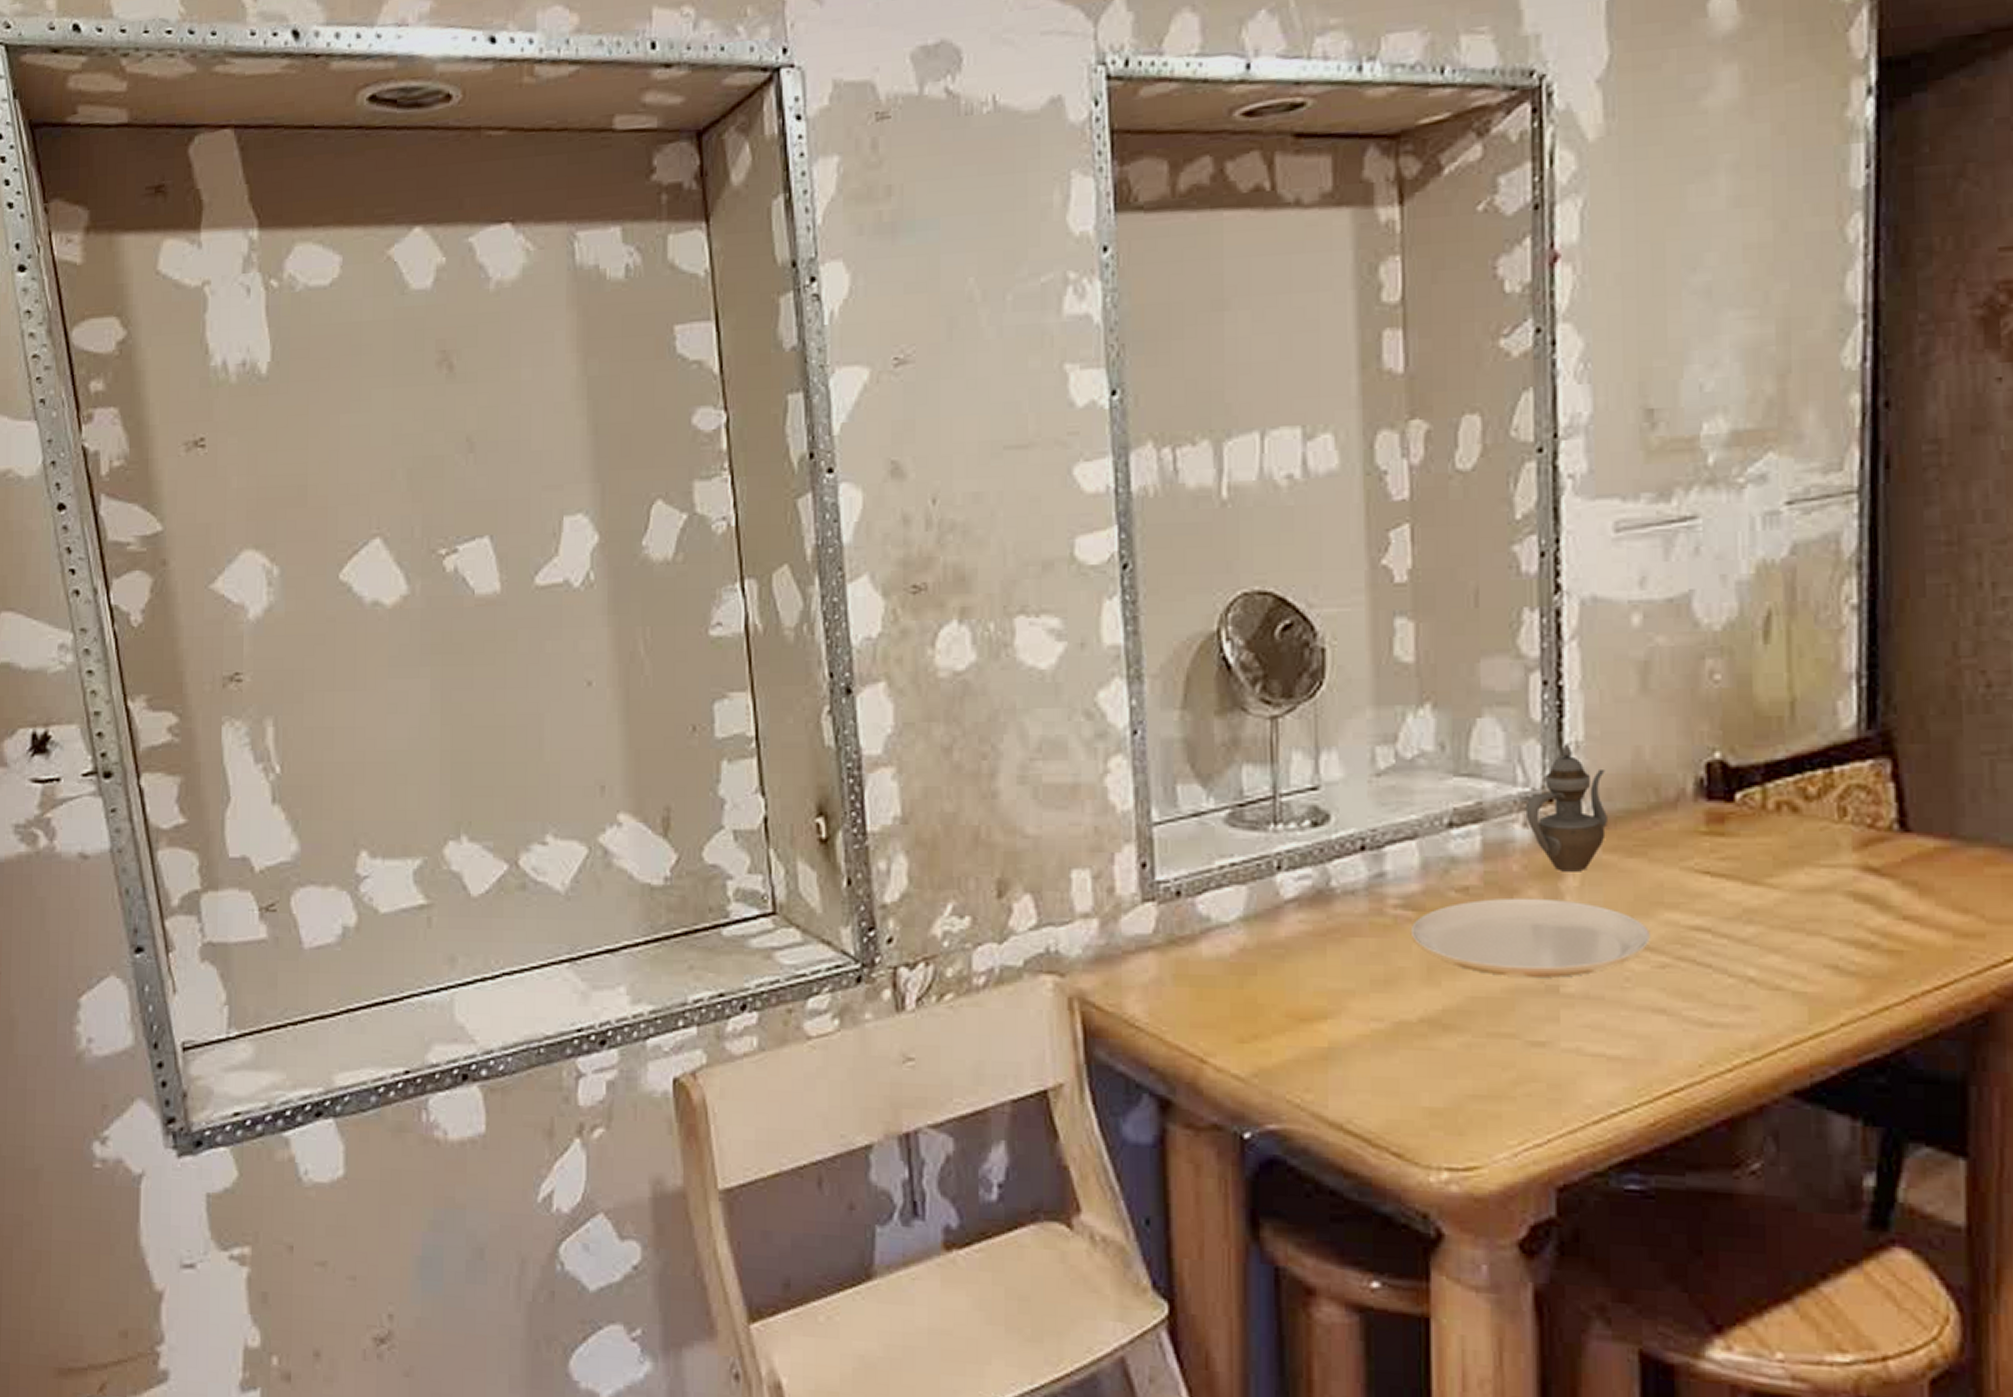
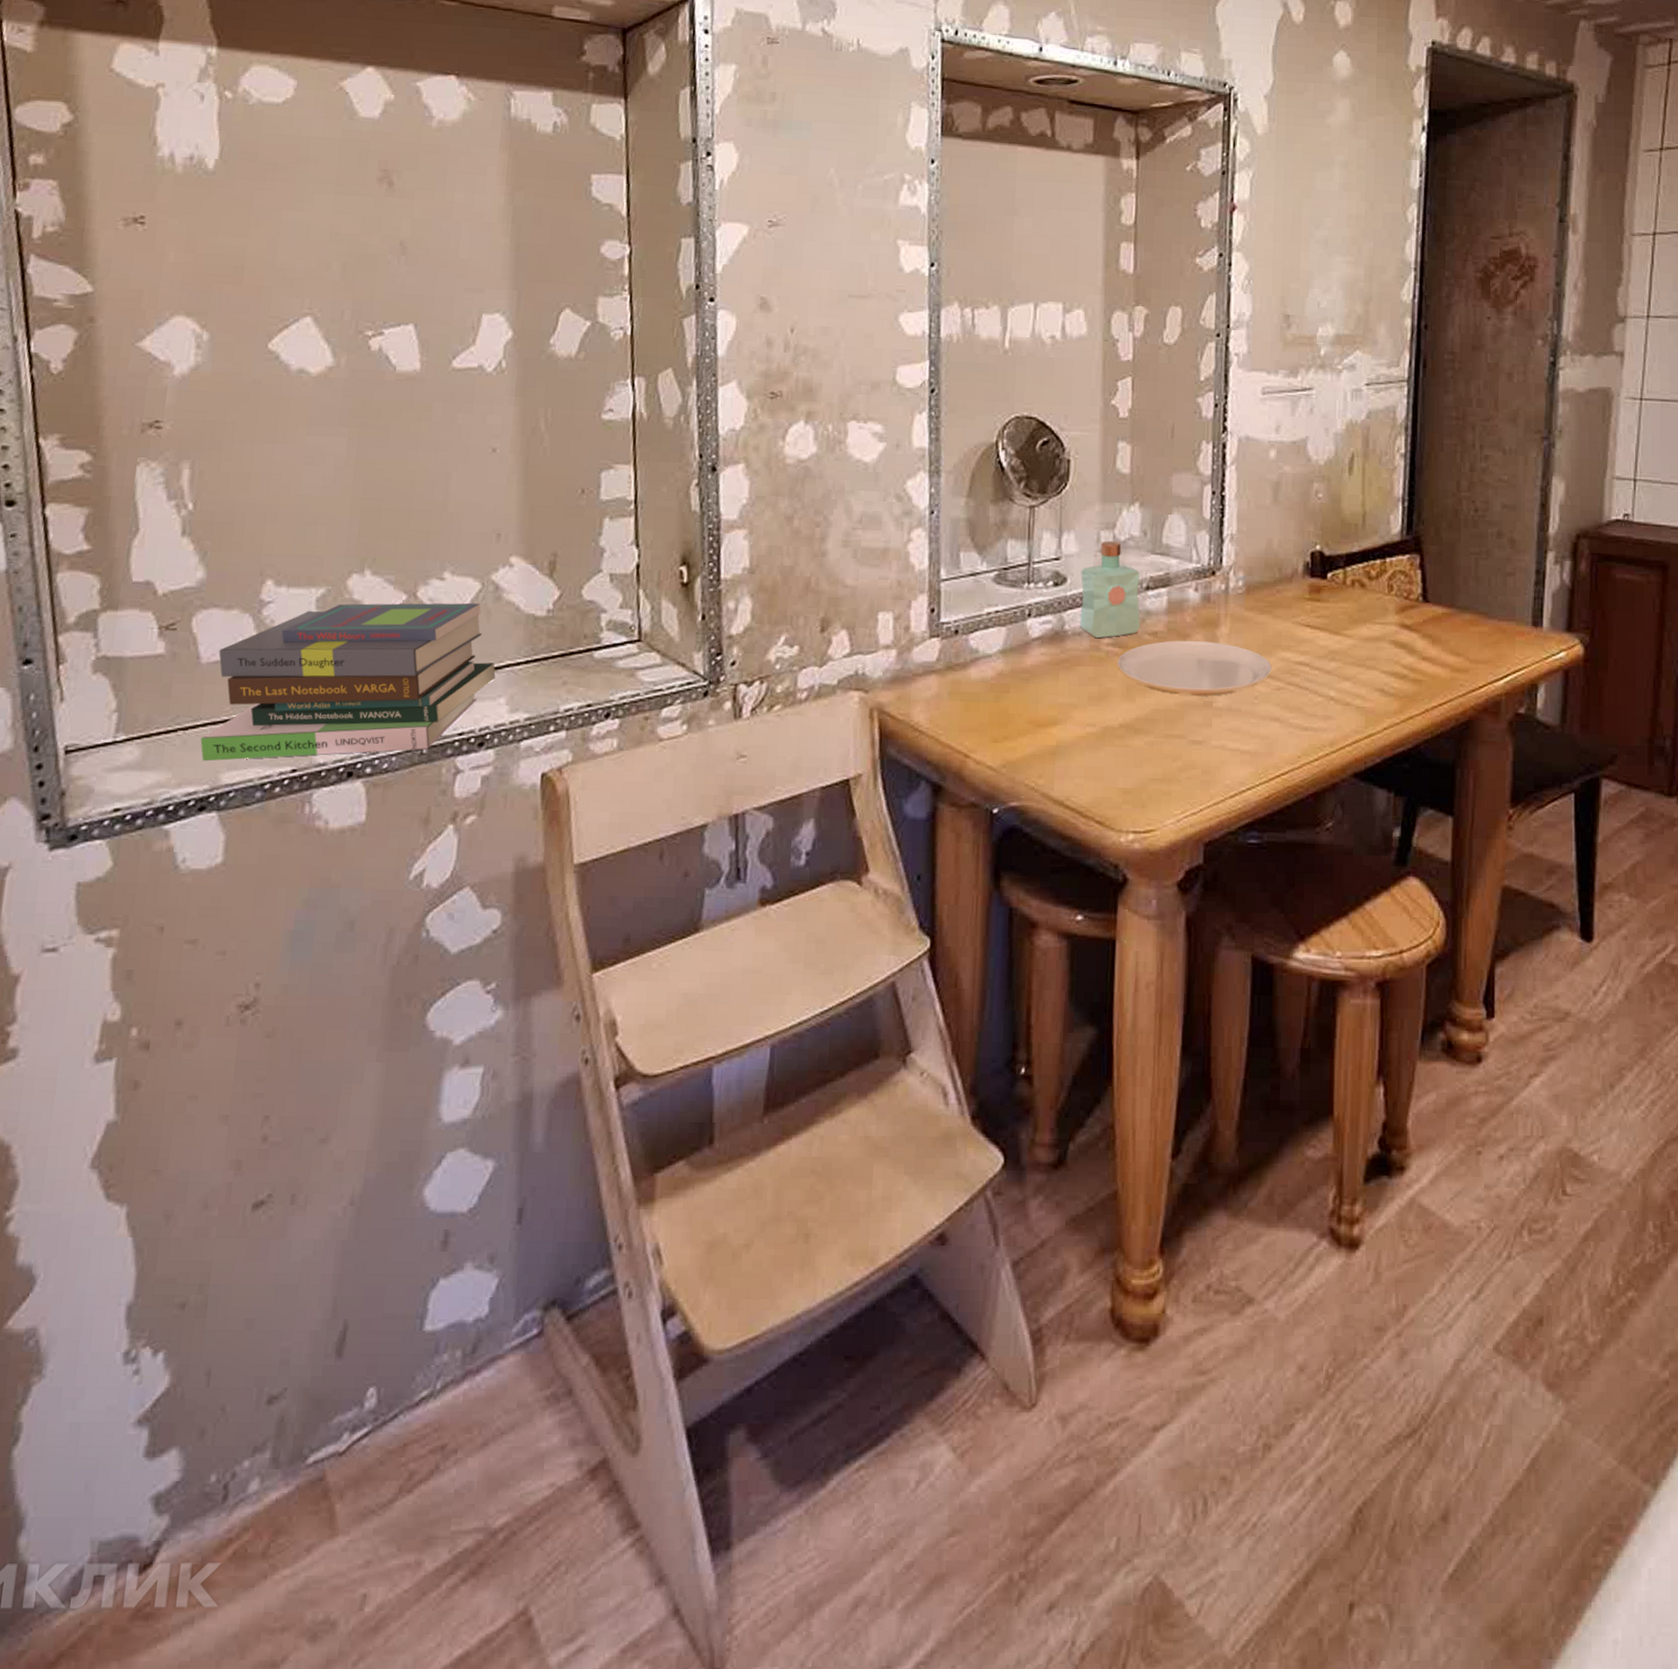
books: none [310,871,613,1061] -> present [200,603,496,762]
perfume: none [1350,760,1444,899] -> present [1080,541,1141,639]
teapot: present [1525,744,1607,872] -> none [1196,535,1249,623]

